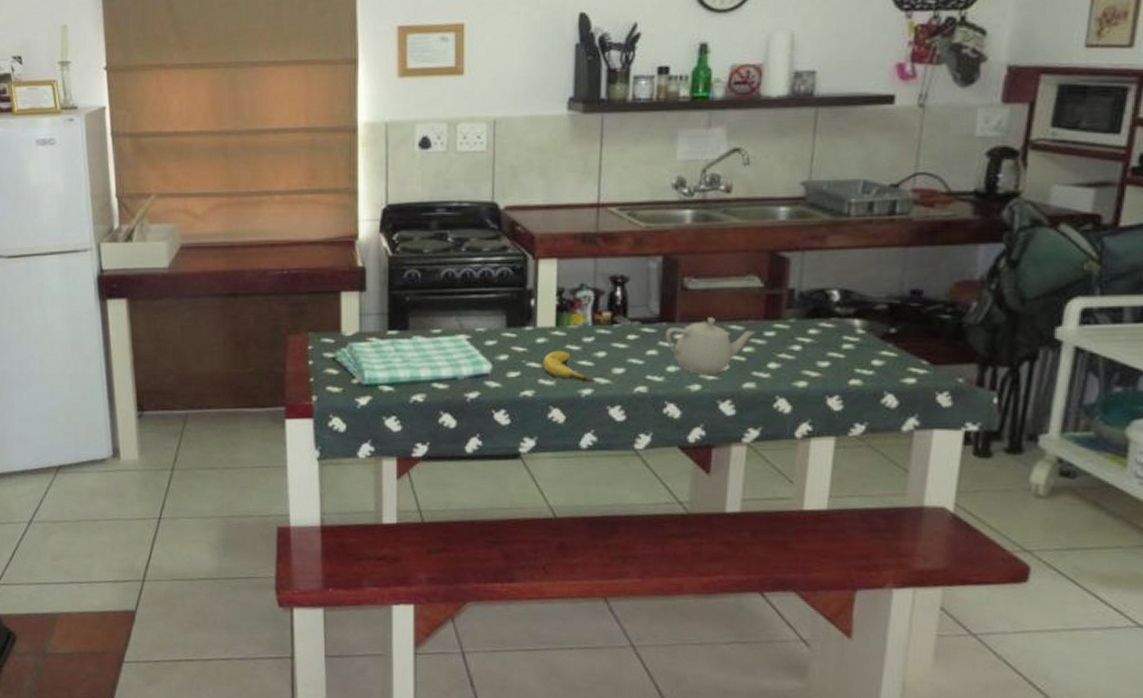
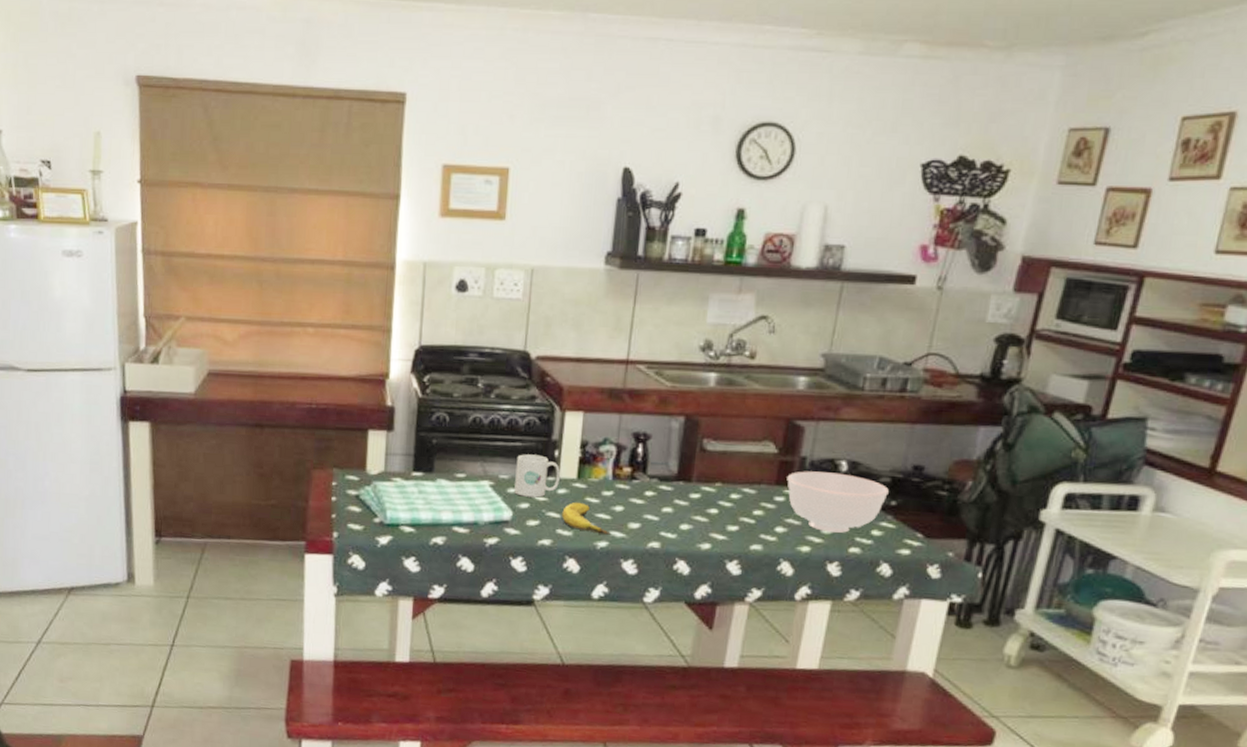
mug: none [492,305,537,348] -> present [514,454,560,498]
teapot: present [665,317,756,376] -> none [681,479,767,536]
bowl: none [776,303,886,365] -> present [787,471,889,533]

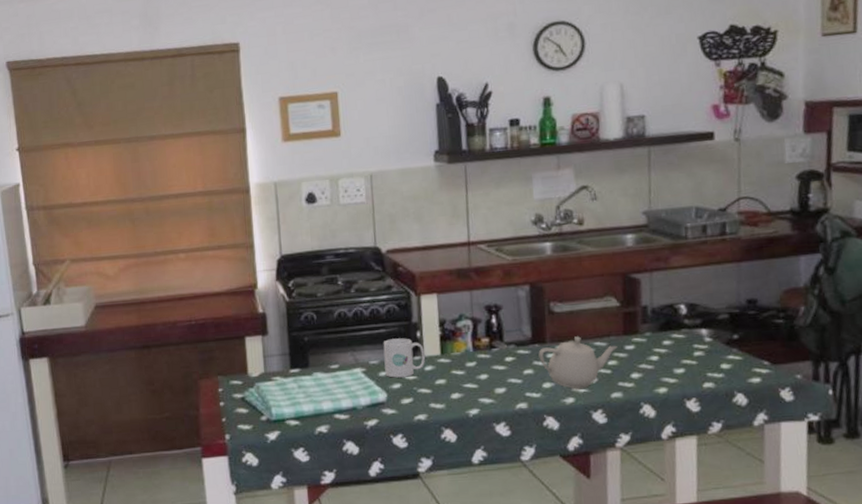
banana: present [562,502,611,535] -> none [432,376,480,403]
teapot: none [681,479,767,536] -> present [538,336,618,389]
bowl: present [787,471,889,533] -> none [633,316,729,372]

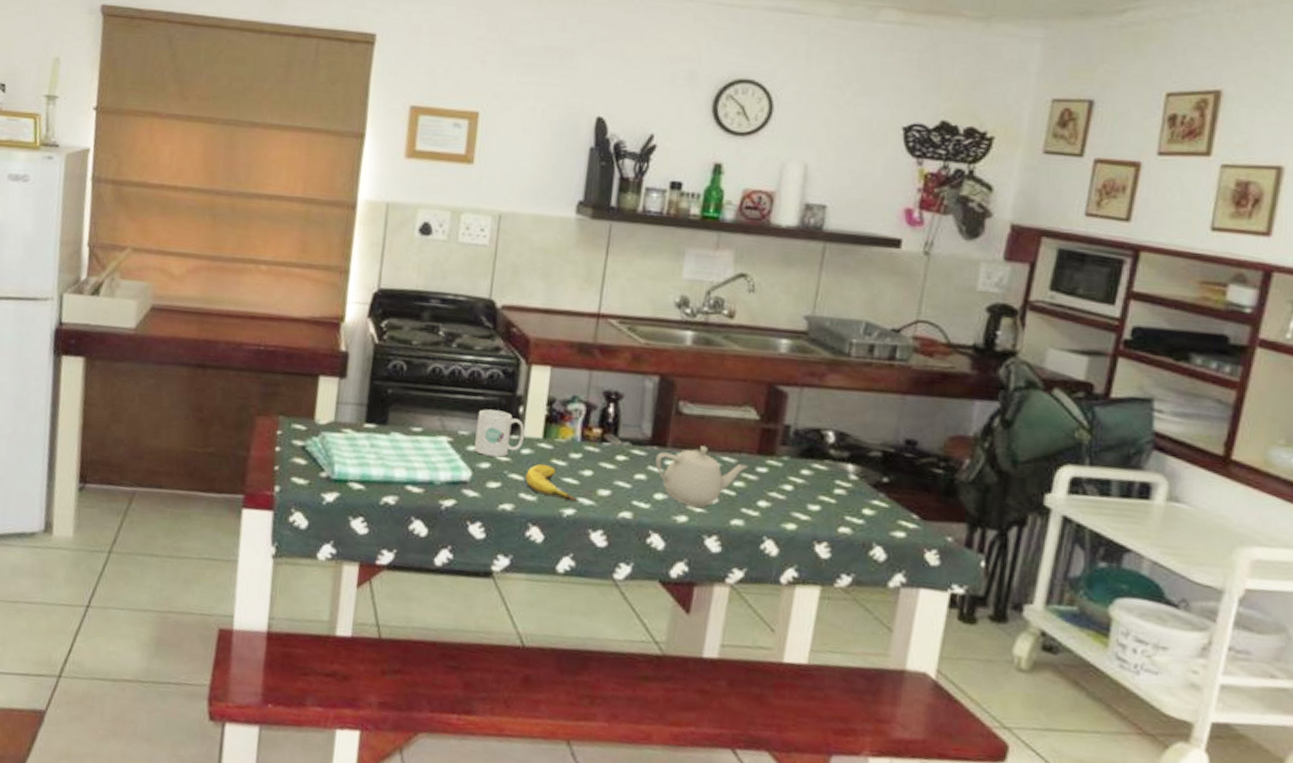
banana: none [432,376,480,403] -> present [525,463,578,502]

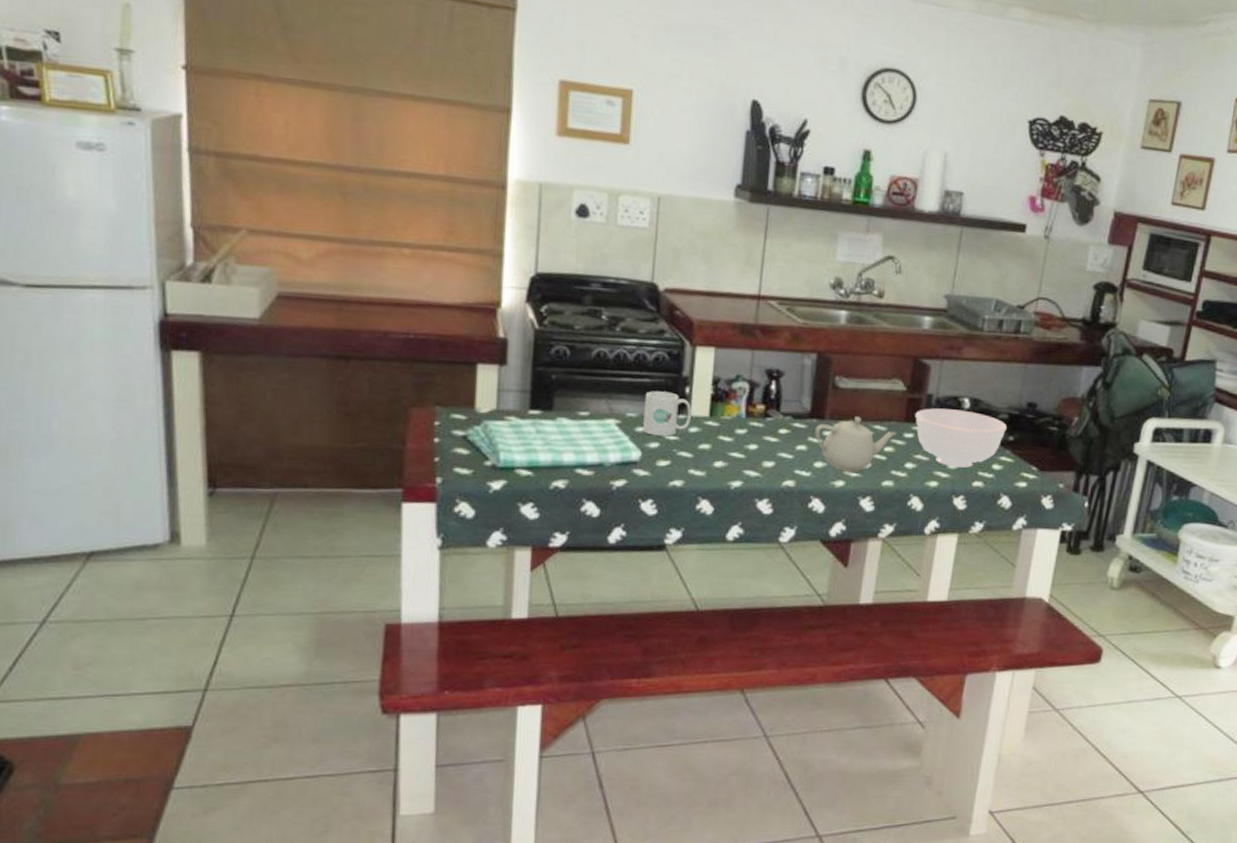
banana: present [525,463,578,502] -> none [694,440,745,474]
bowl: none [769,440,880,511] -> present [915,408,1007,468]

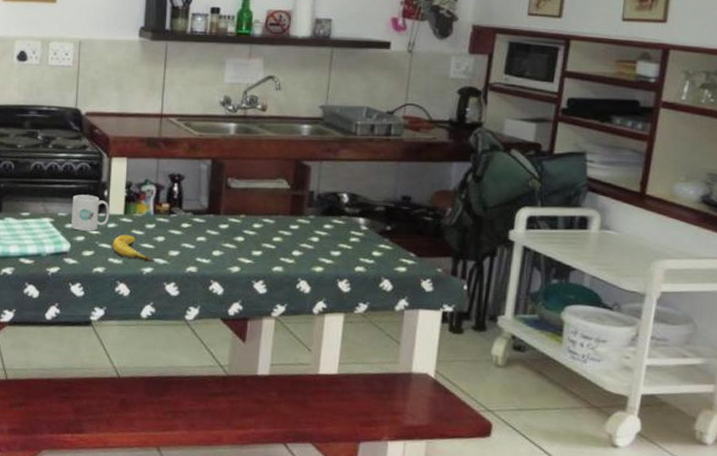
banana: none [694,440,745,474] -> present [112,234,154,262]
teapot: present [814,416,897,473] -> none [212,212,283,260]
bowl: present [915,408,1007,468] -> none [299,203,384,255]

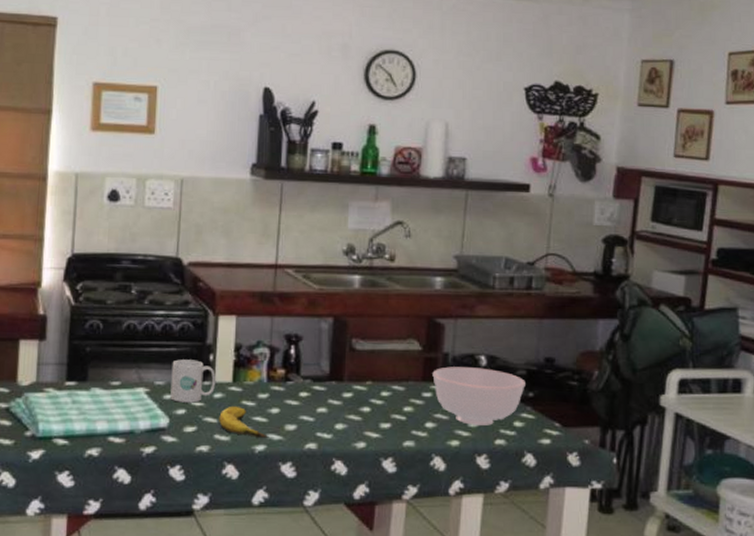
bowl: none [299,203,384,255] -> present [432,366,525,426]

